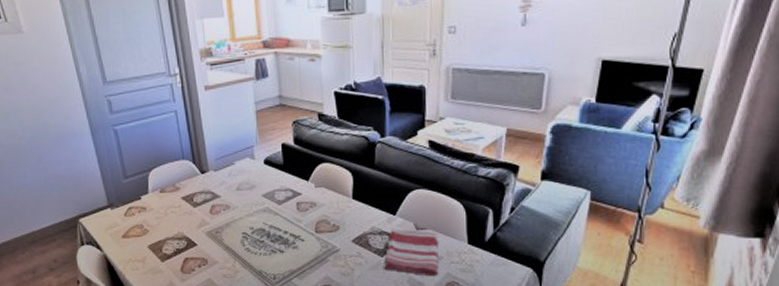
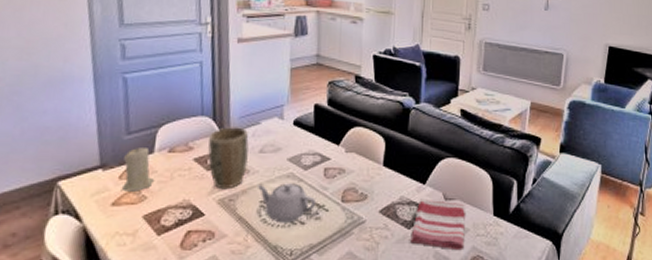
candle: none [126,189,153,226] -> present [122,148,155,192]
plant pot: none [192,168,229,223] -> present [208,127,249,190]
teapot: none [238,217,293,252] -> present [257,183,317,223]

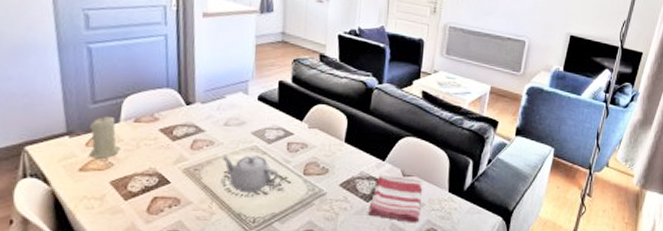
plant pot: present [208,127,249,190] -> none [173,100,214,160]

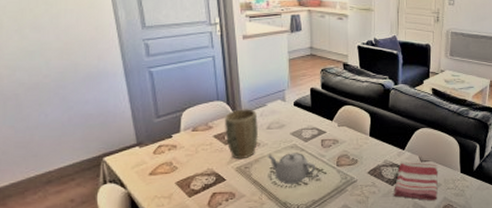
candle: present [89,117,122,159] -> none [156,128,183,164]
plant pot: none [173,100,214,160] -> present [225,109,259,160]

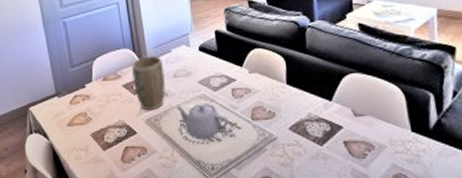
dish towel: present [394,161,438,201] -> none [324,115,384,168]

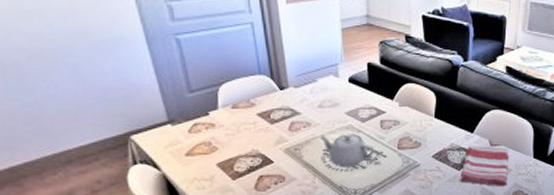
plant pot: present [132,56,166,111] -> none [269,85,310,141]
dish towel: none [324,115,384,168] -> present [460,145,509,187]

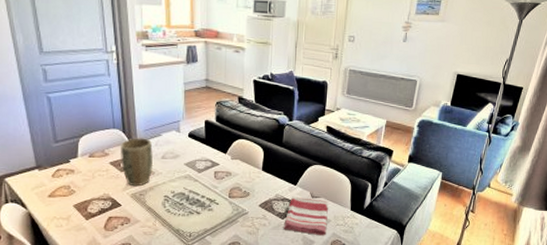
plant pot: none [269,85,310,141] -> present [121,138,154,187]
teapot: present [319,134,375,168] -> none [161,183,209,213]

